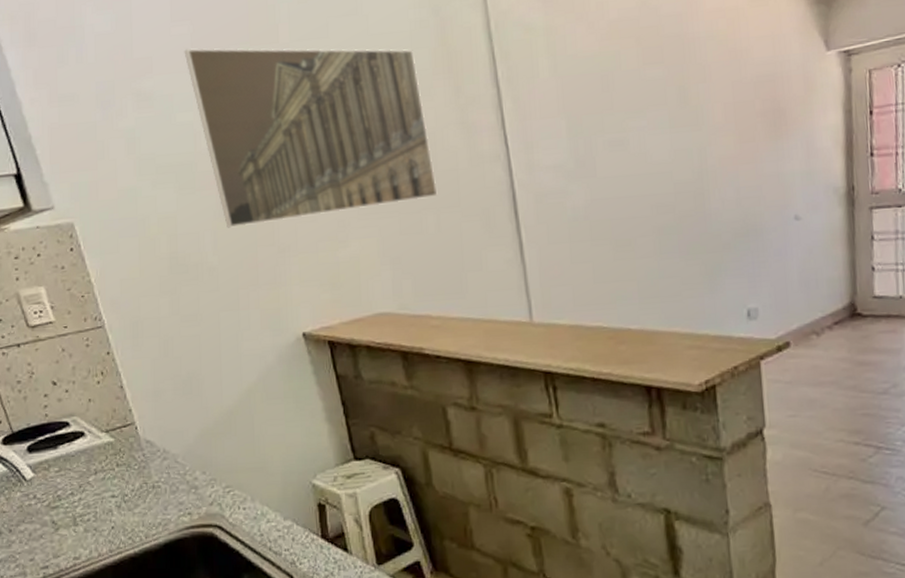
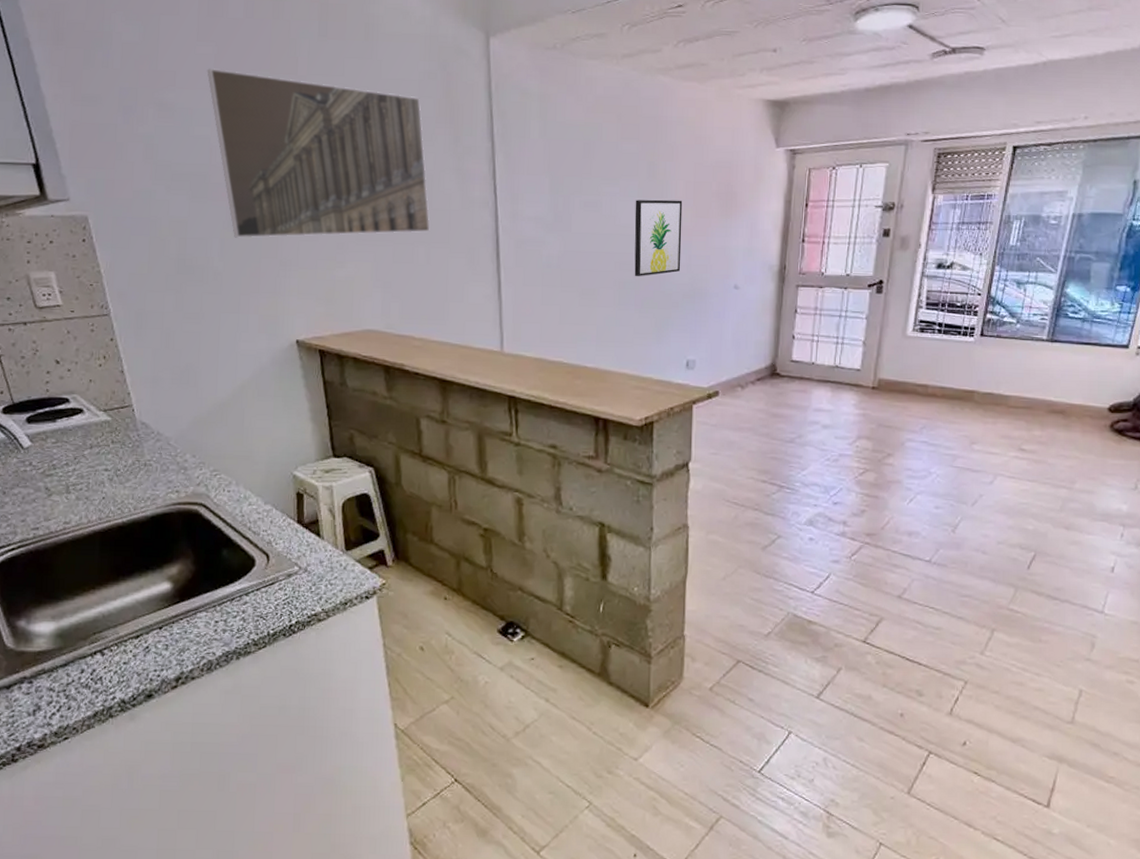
wall art: none [667,125,729,219] -> present [634,199,683,276]

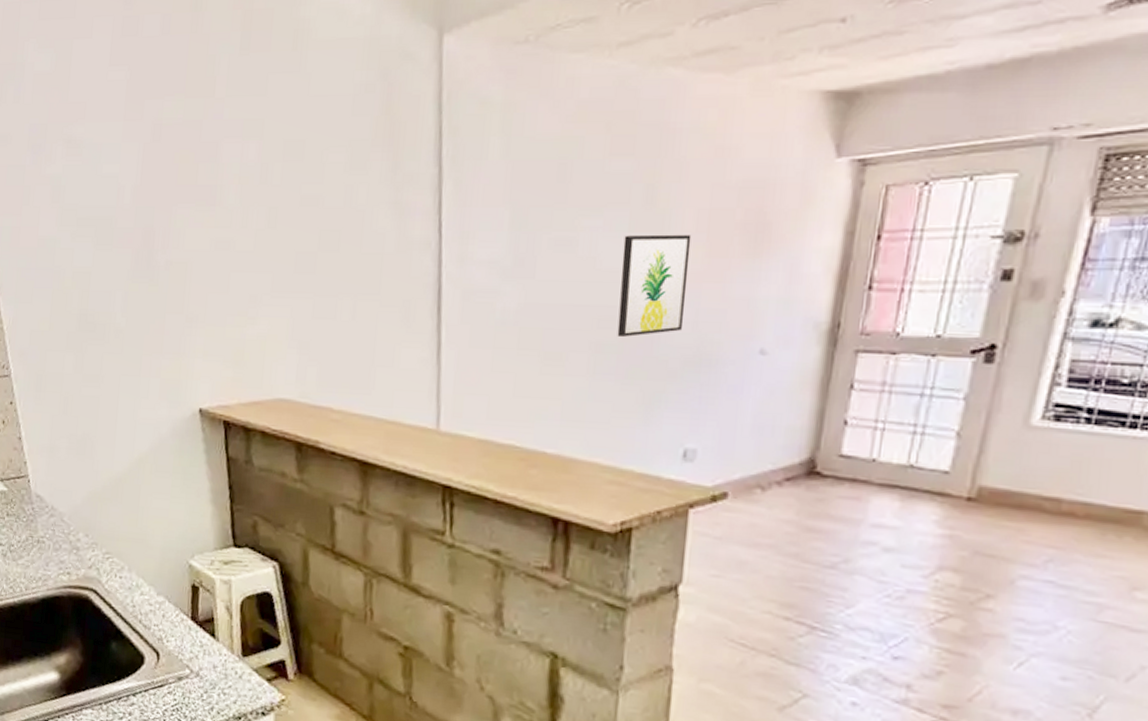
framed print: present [207,68,430,238] -> none [118,96,358,291]

